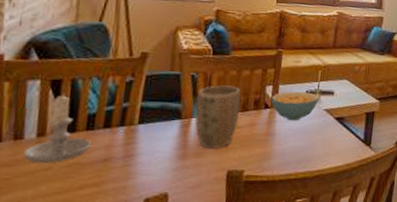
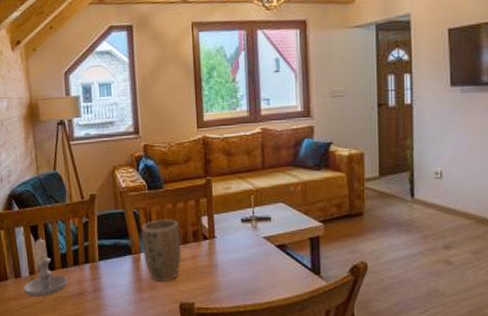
cereal bowl: present [271,91,319,121] -> none [208,219,256,252]

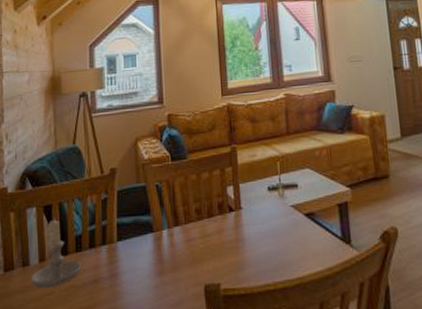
plant pot: present [142,219,181,281] -> none [165,191,206,261]

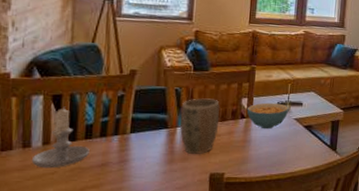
plant pot: none [165,191,206,261] -> present [180,98,220,154]
cereal bowl: none [234,188,283,223] -> present [246,102,289,130]

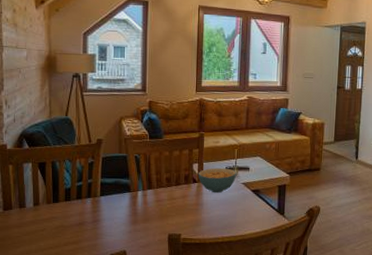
candle: present [31,106,90,168] -> none [26,172,69,226]
plant pot: present [180,98,220,154] -> none [141,164,174,216]

